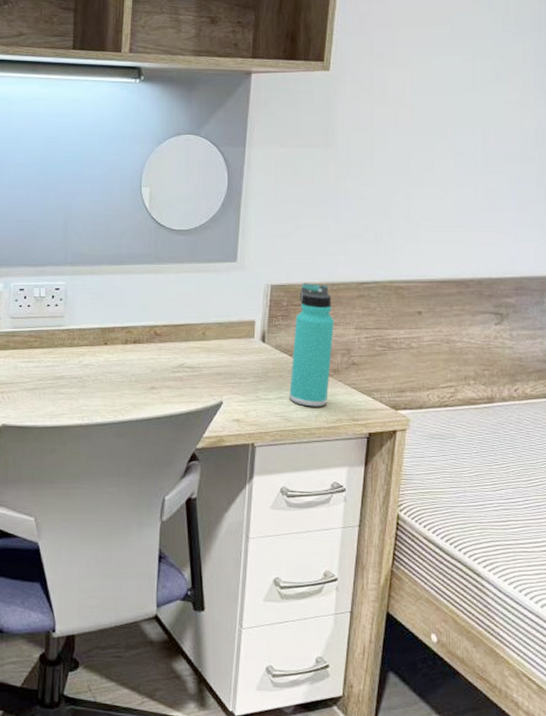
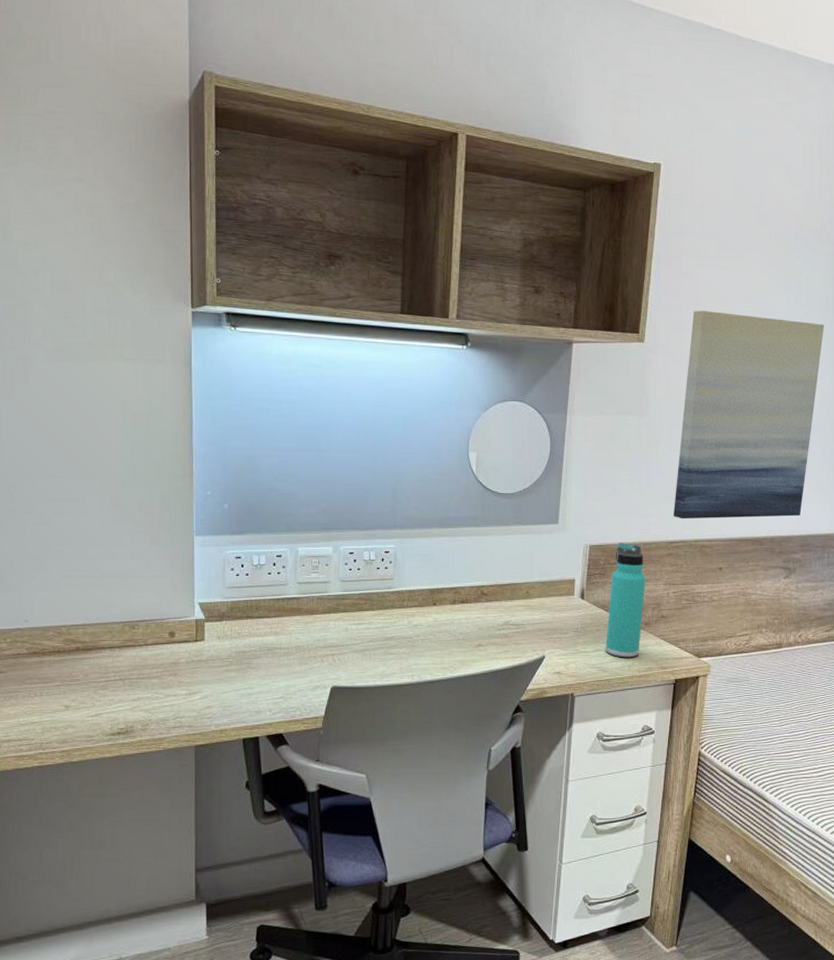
wall art: none [364,34,538,259] -> present [673,310,825,519]

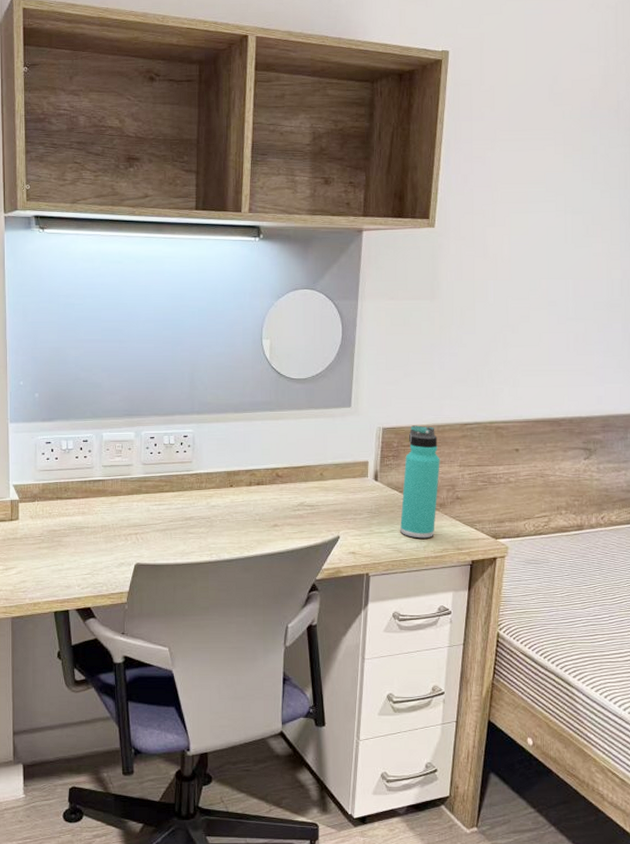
wall art: present [673,310,825,519] -> none [466,193,624,401]

